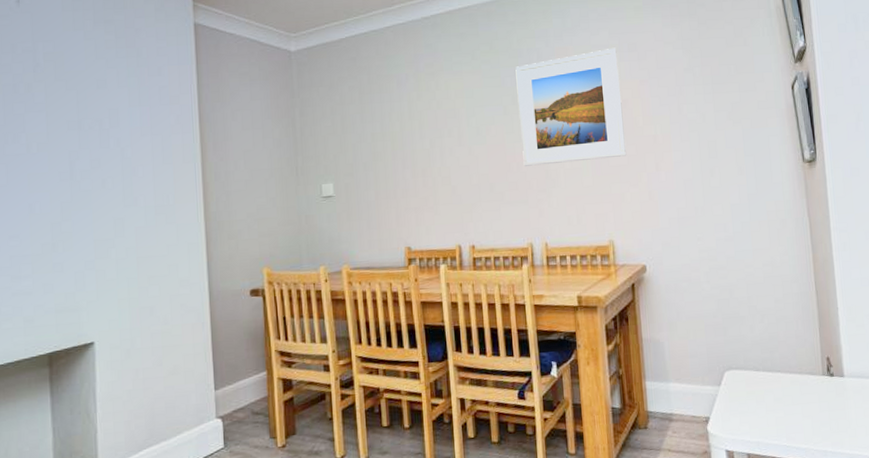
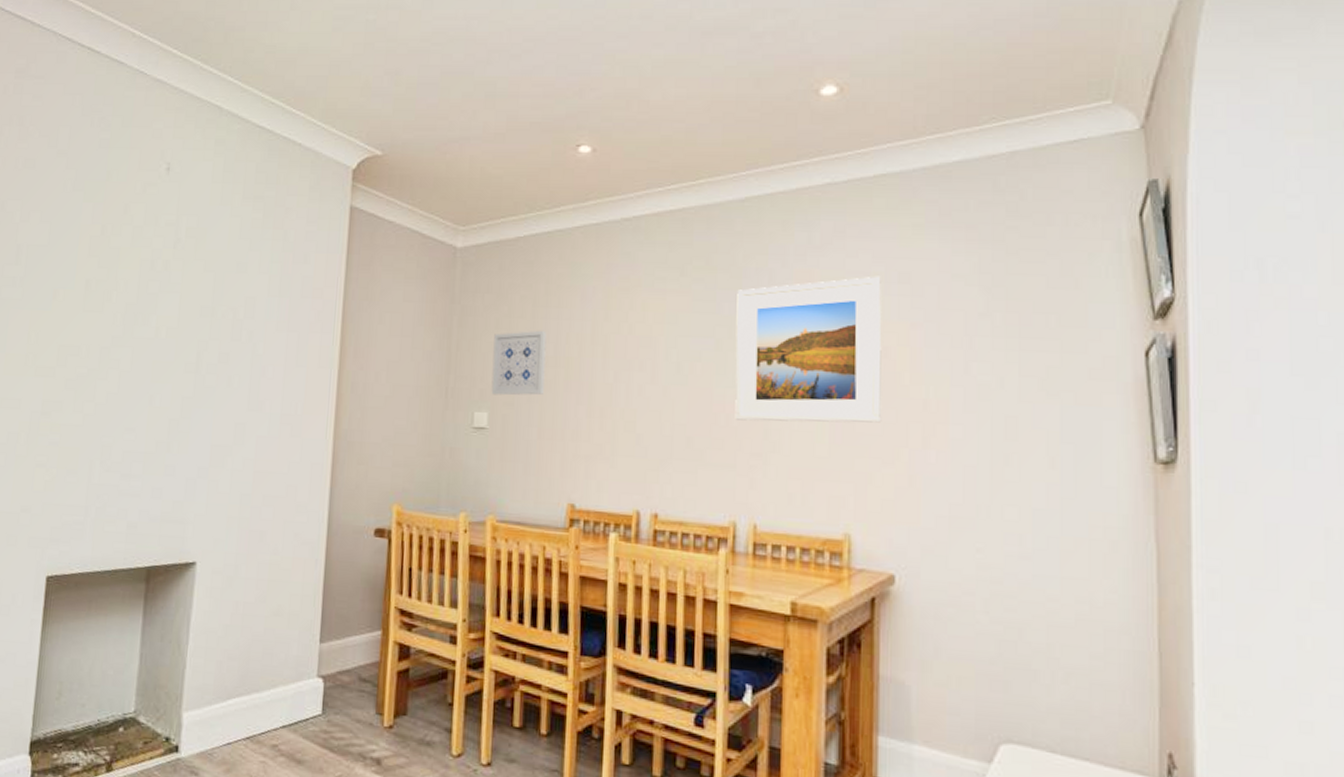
wall art: none [331,112,376,169] -> present [491,330,547,396]

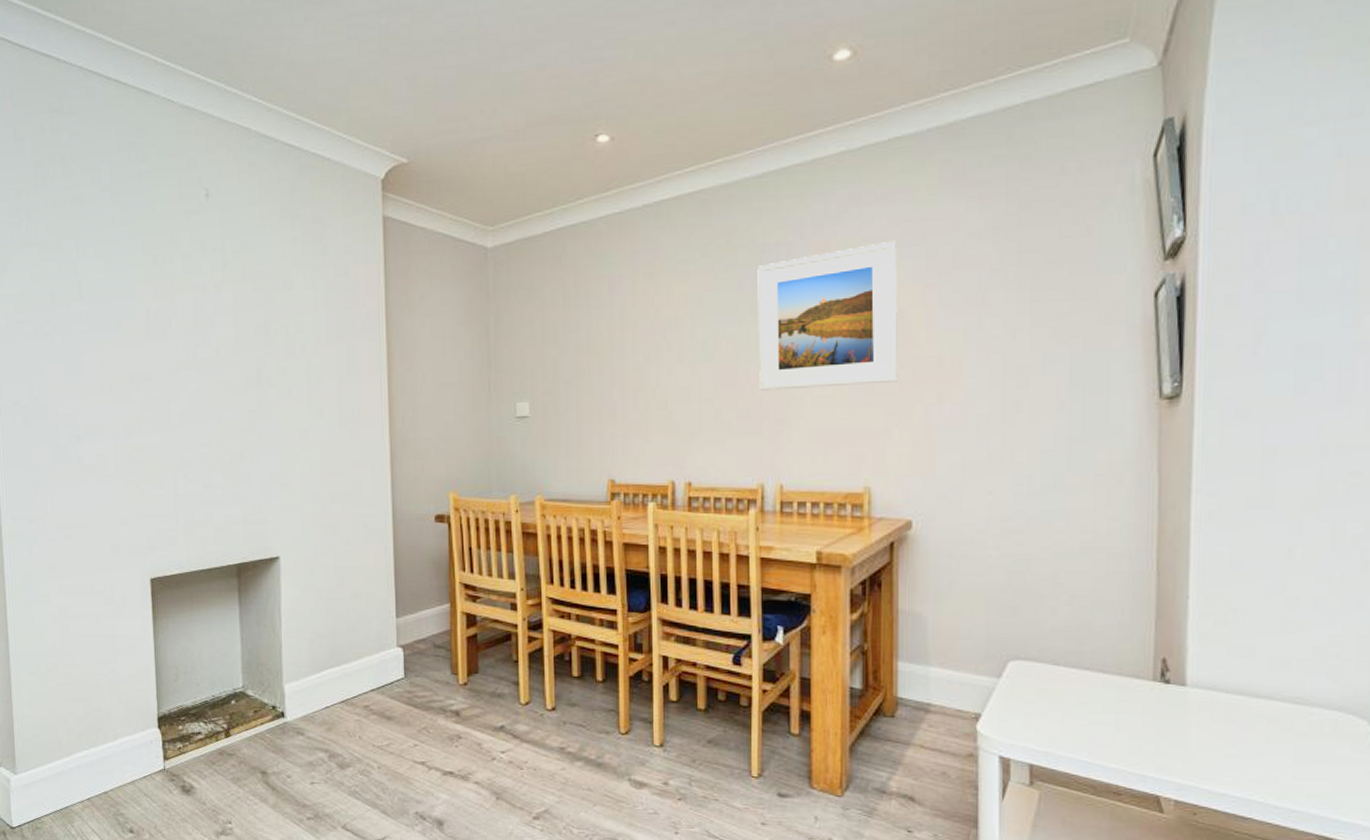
wall art: present [491,330,547,396] -> none [529,320,579,386]

